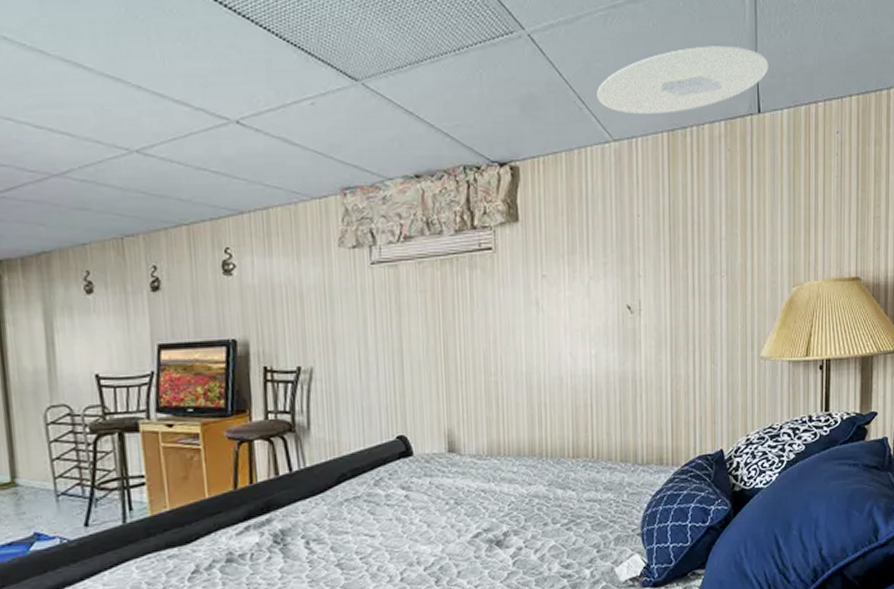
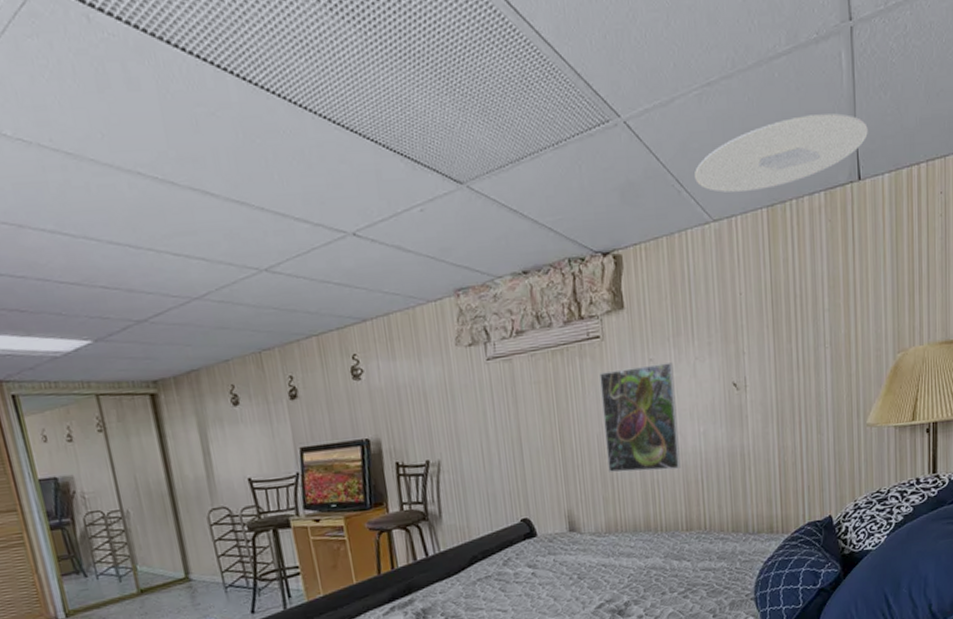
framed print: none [490,280,570,393] -> present [599,362,681,473]

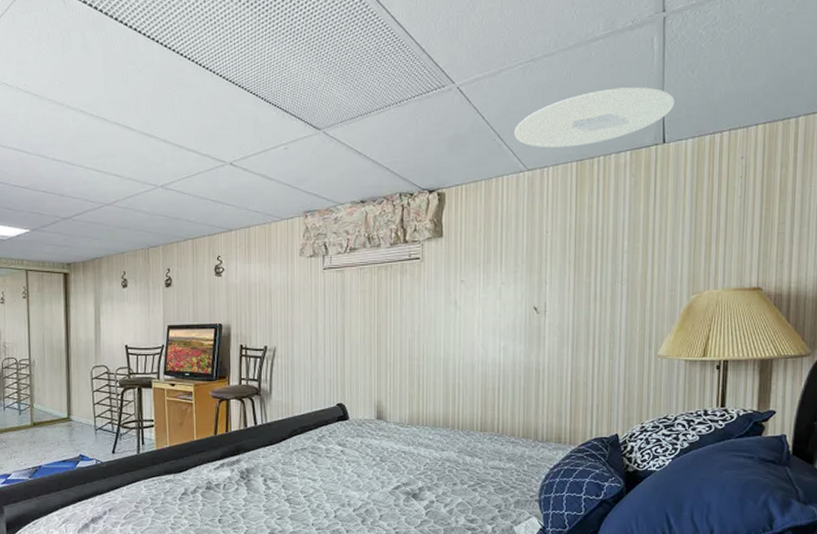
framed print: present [599,362,681,473] -> none [416,285,481,376]

